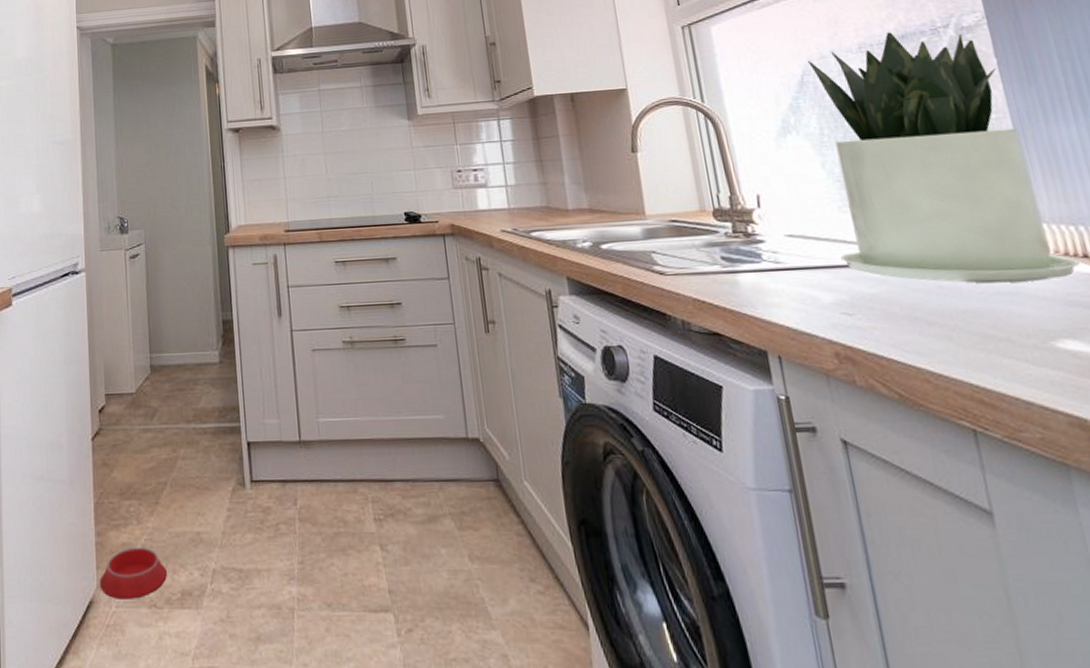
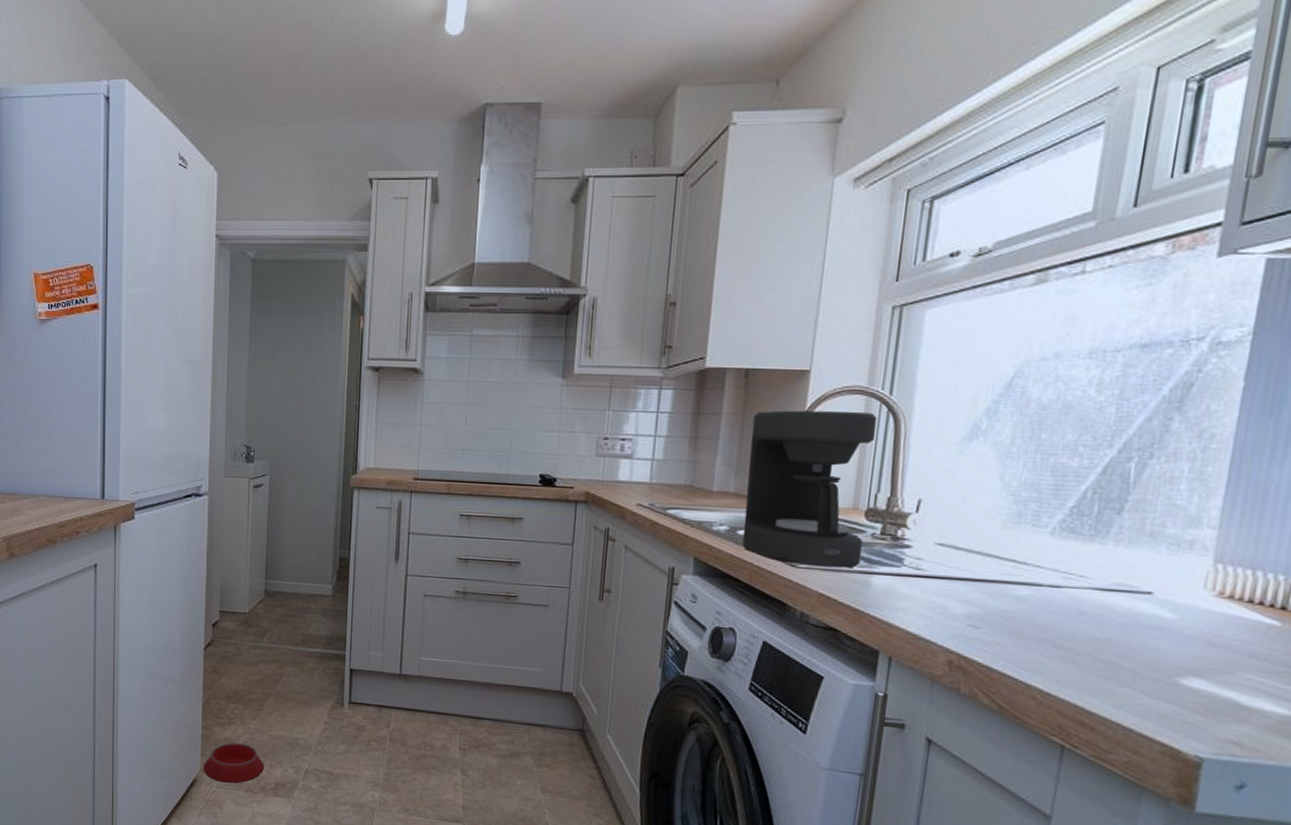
coffee maker: none [587,120,723,273] -> present [742,410,877,569]
planter: present [808,32,1080,283] -> none [987,339,1242,620]

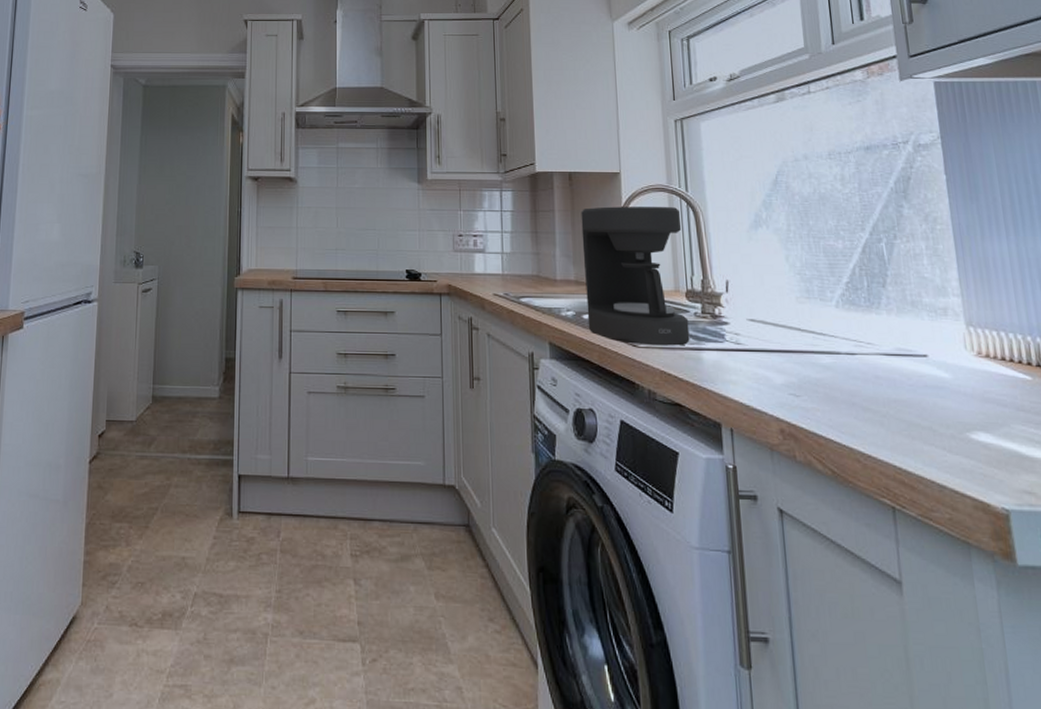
pet bowl: present [203,742,264,783] -> none [84,567,150,617]

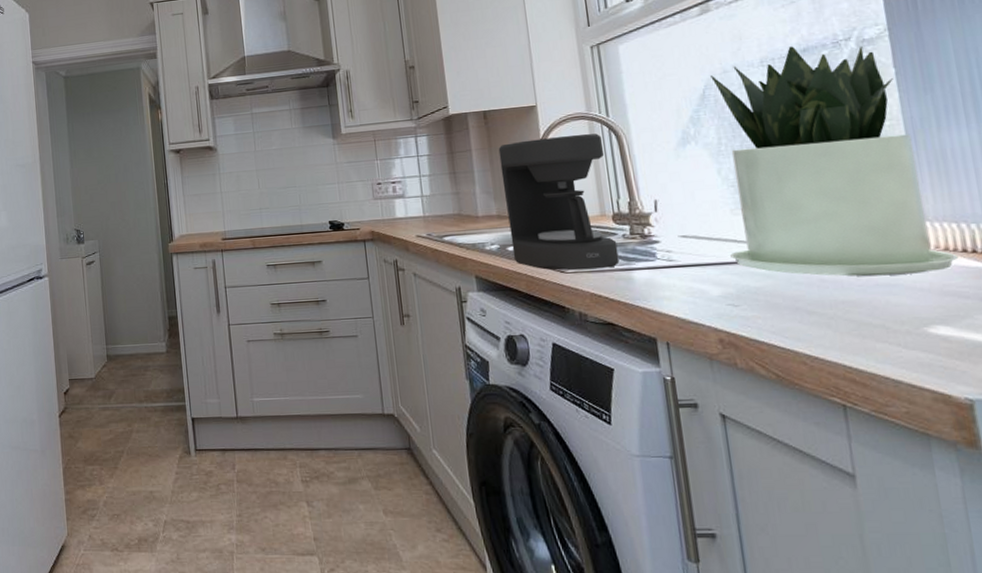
planter: none [783,143,998,378] -> present [711,46,959,277]

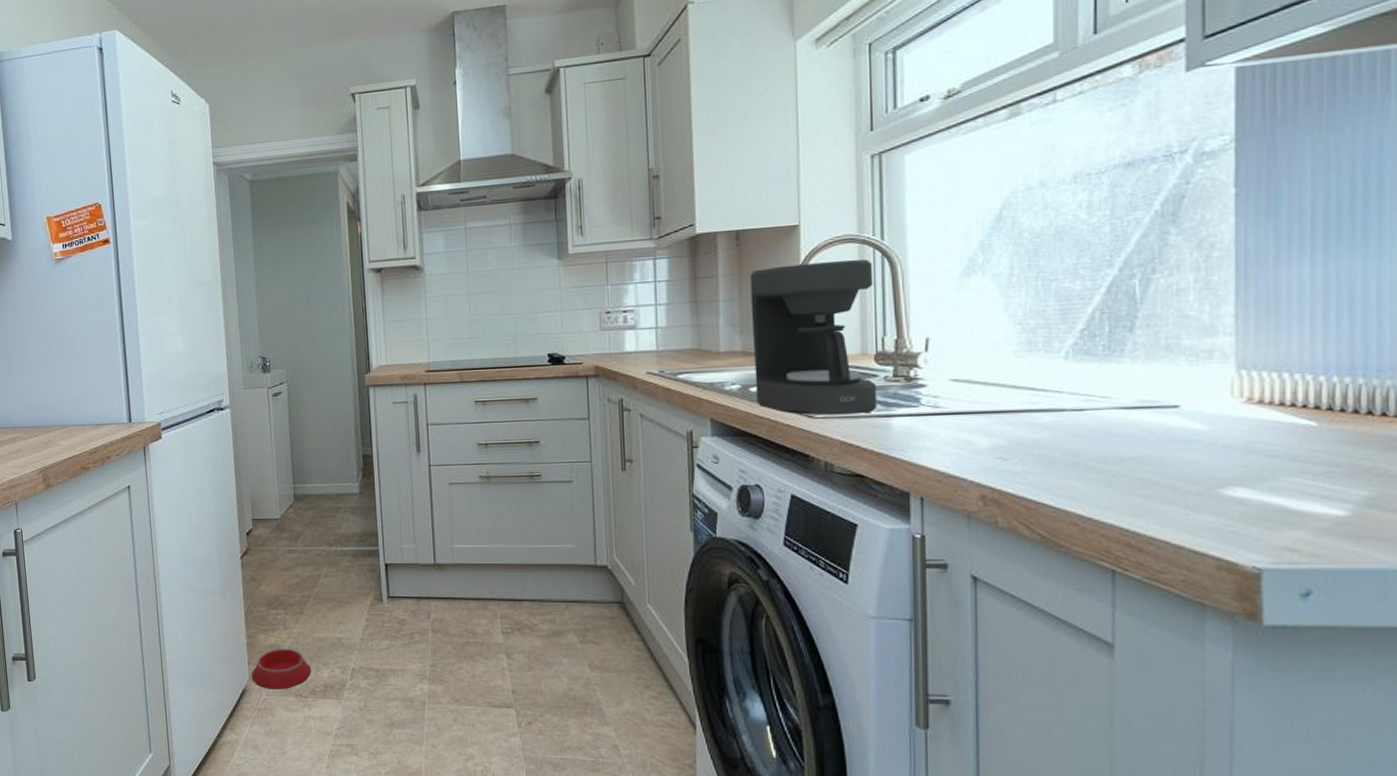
pet bowl: none [69,502,126,544] -> present [251,648,311,689]
planter: present [711,46,959,277] -> none [1007,159,1274,431]

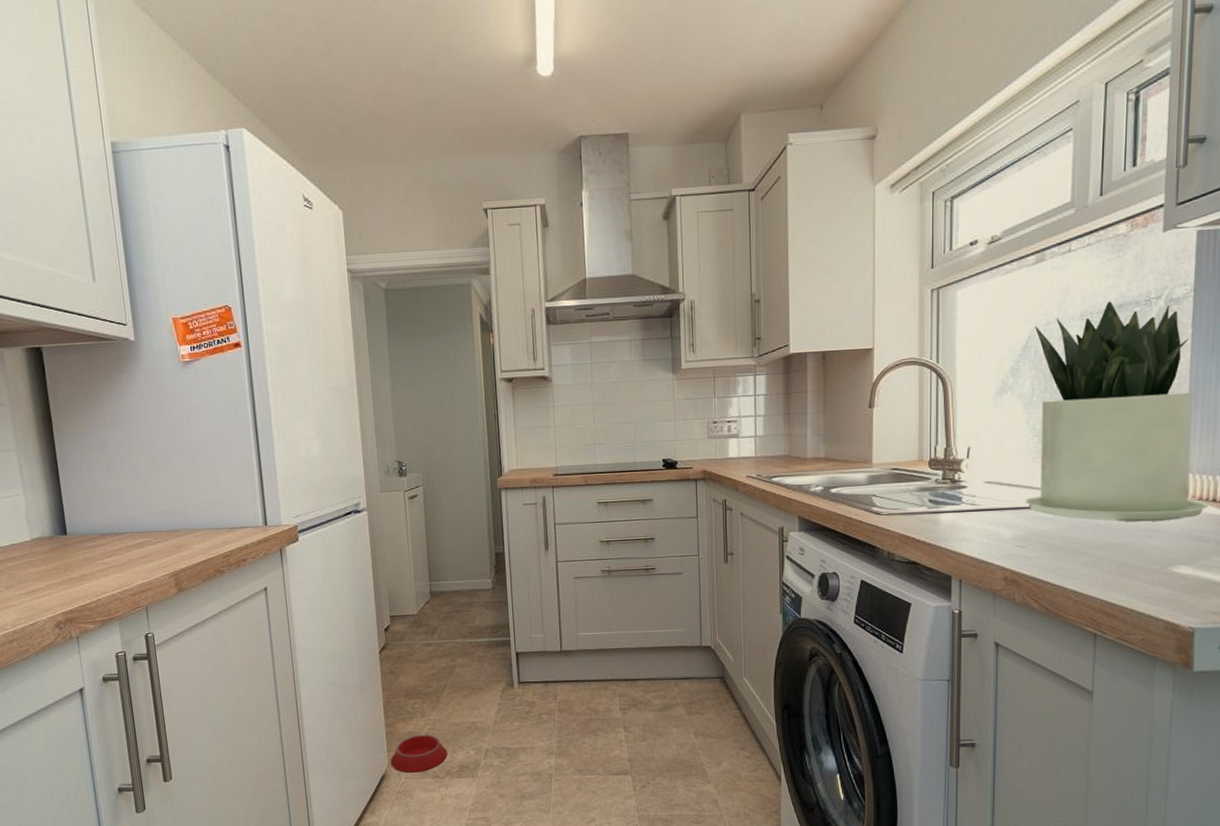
coffee maker: present [750,259,877,416] -> none [833,380,930,513]
planter: none [1007,159,1274,431] -> present [1025,301,1209,522]

